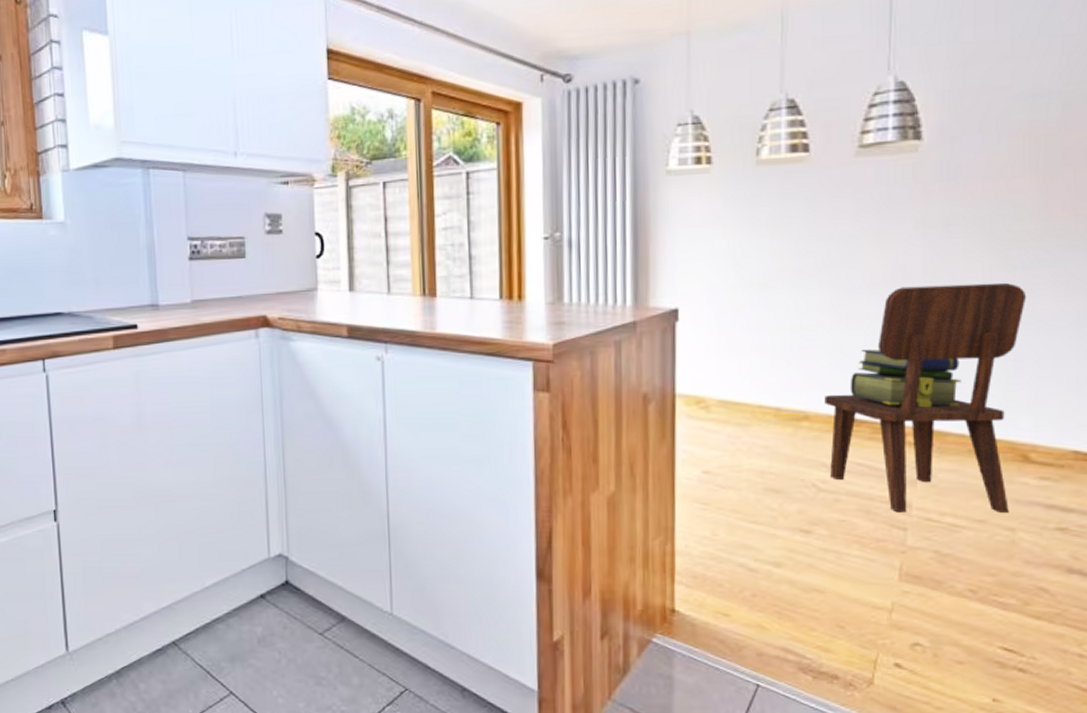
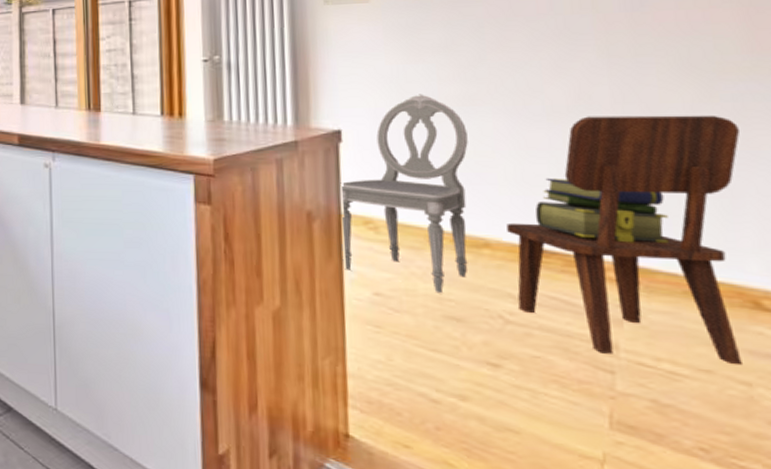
dining chair: none [674,269,795,468] -> present [340,94,468,294]

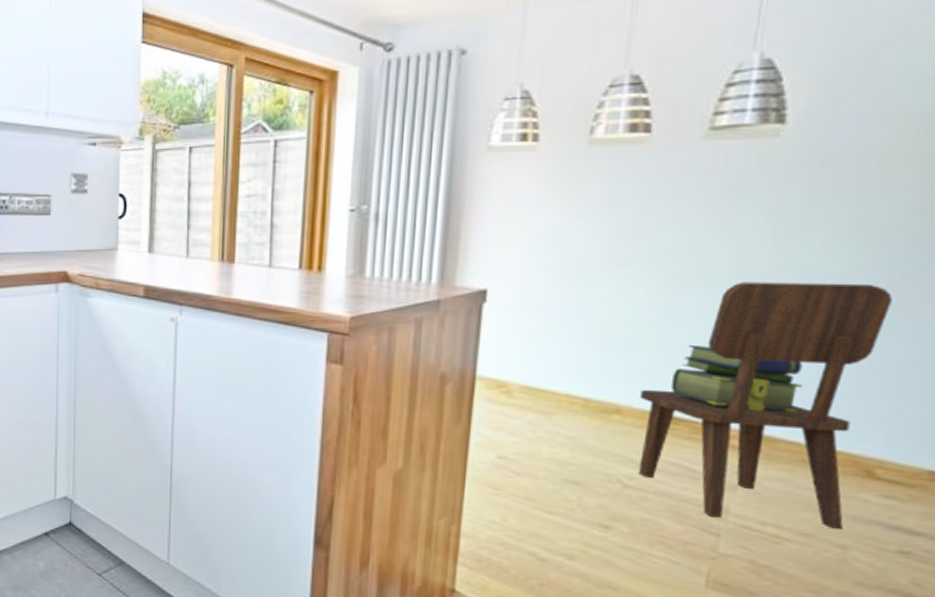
dining chair: present [340,94,468,294] -> none [470,253,617,458]

